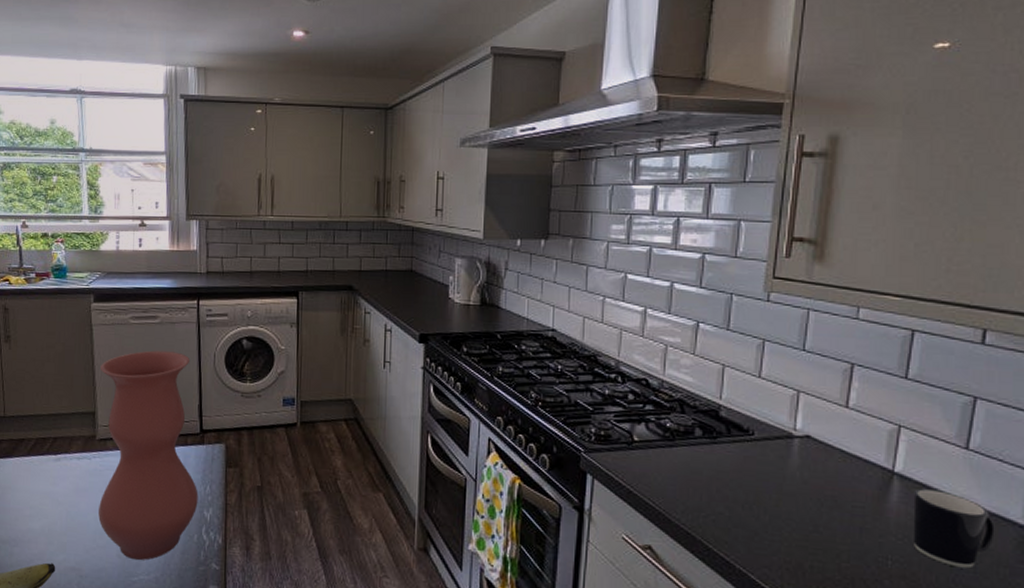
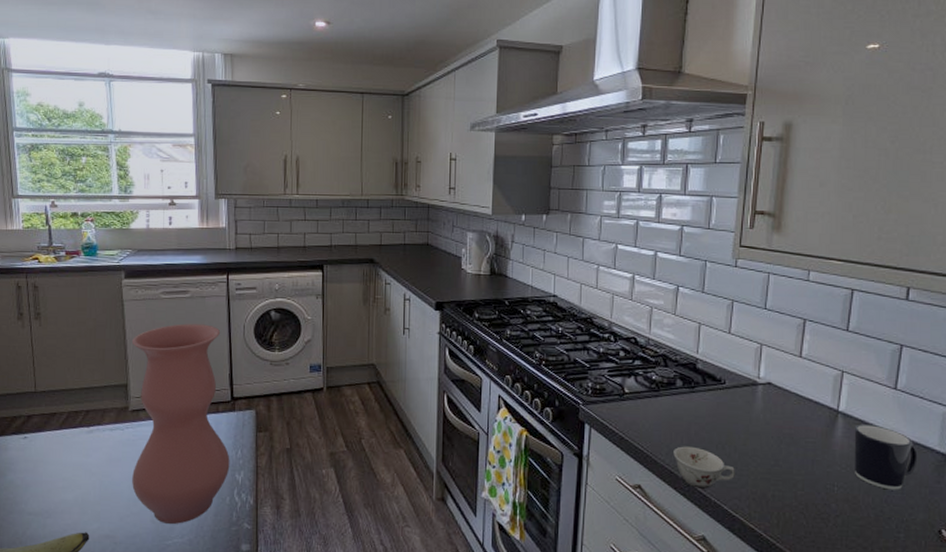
teacup: none [691,504,765,554] -> present [673,446,735,489]

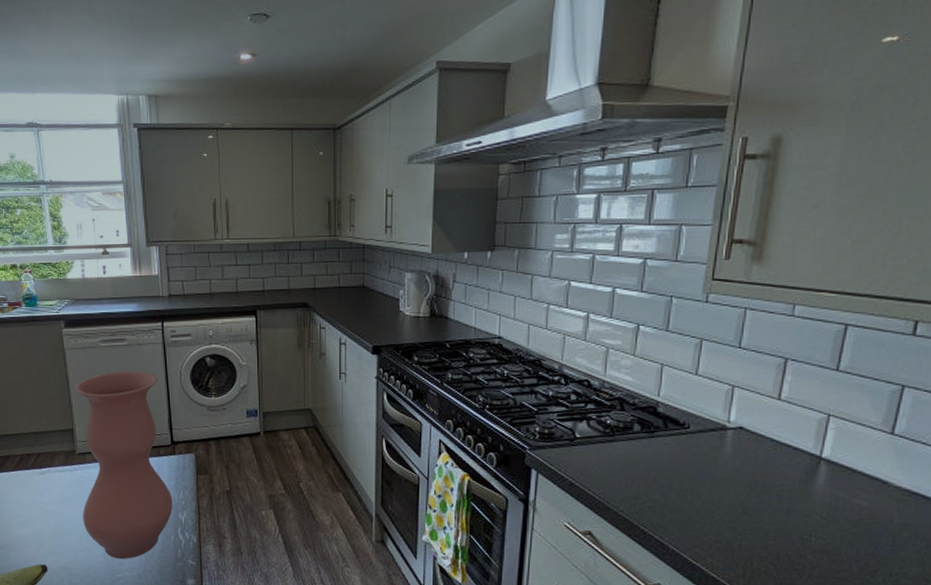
teacup: present [673,446,735,489] -> none [628,493,697,537]
mug: present [854,424,918,490] -> none [836,471,915,542]

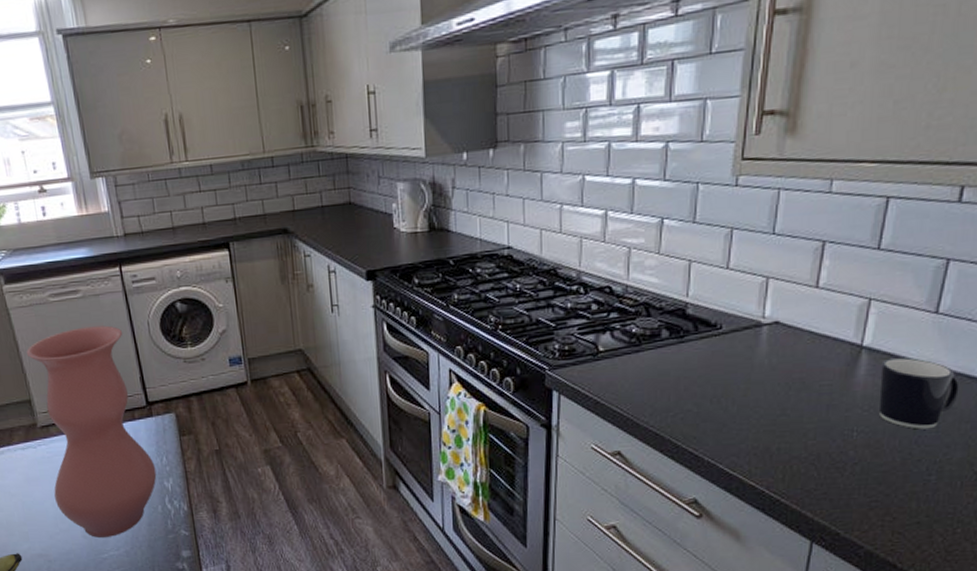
mug: none [836,471,915,542] -> present [878,357,960,430]

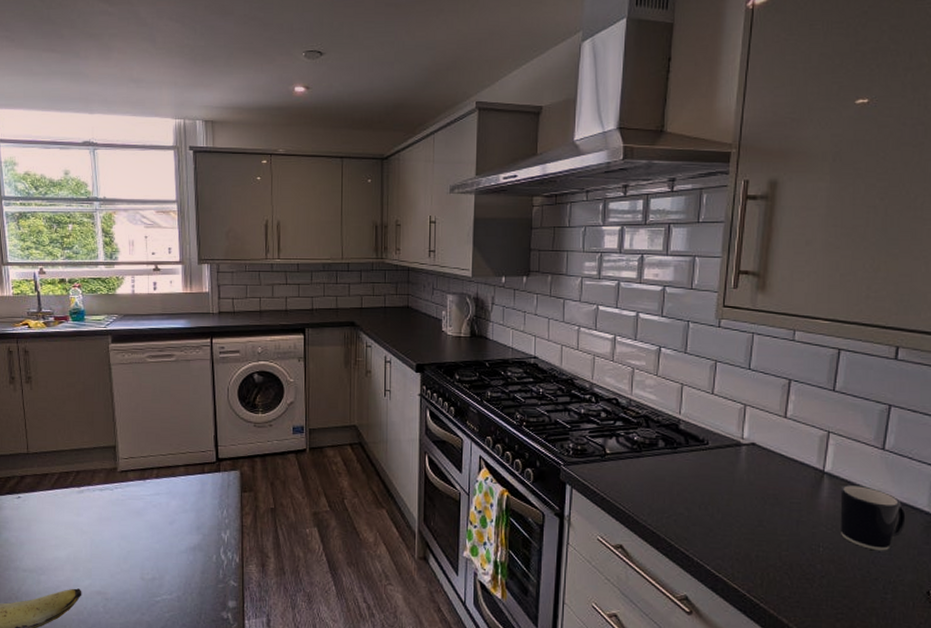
vase: present [26,325,157,538] -> none [119,386,216,581]

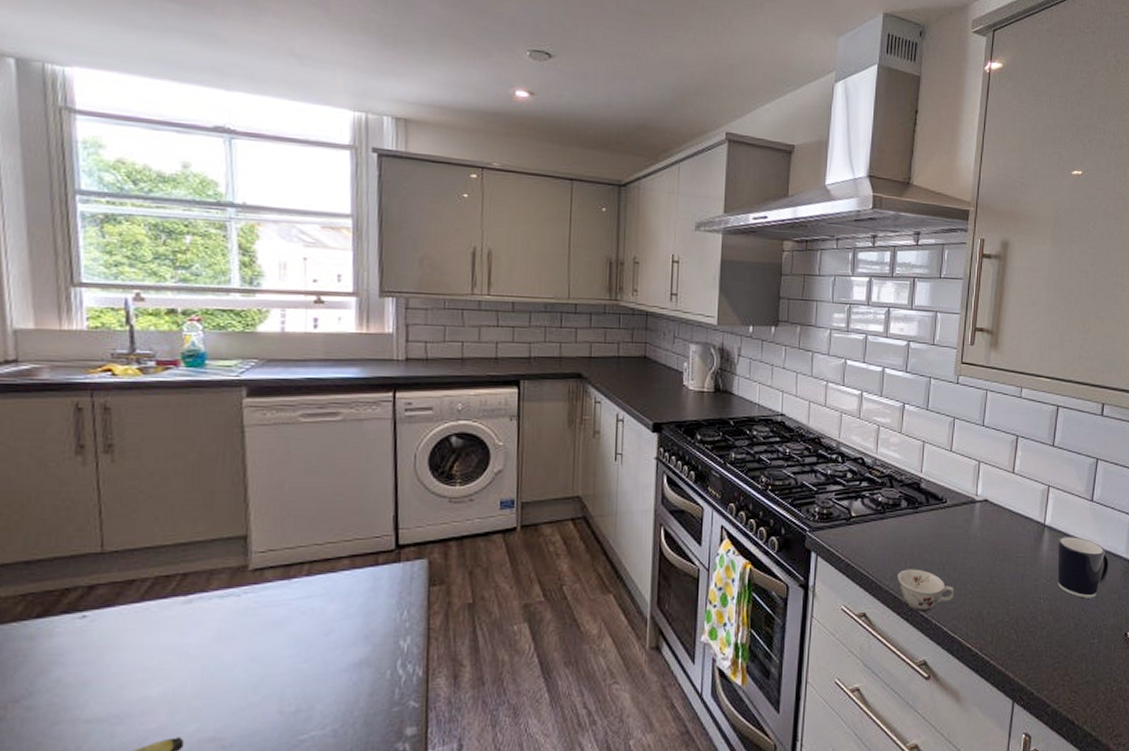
teacup: none [655,506,718,549] -> present [897,569,954,612]

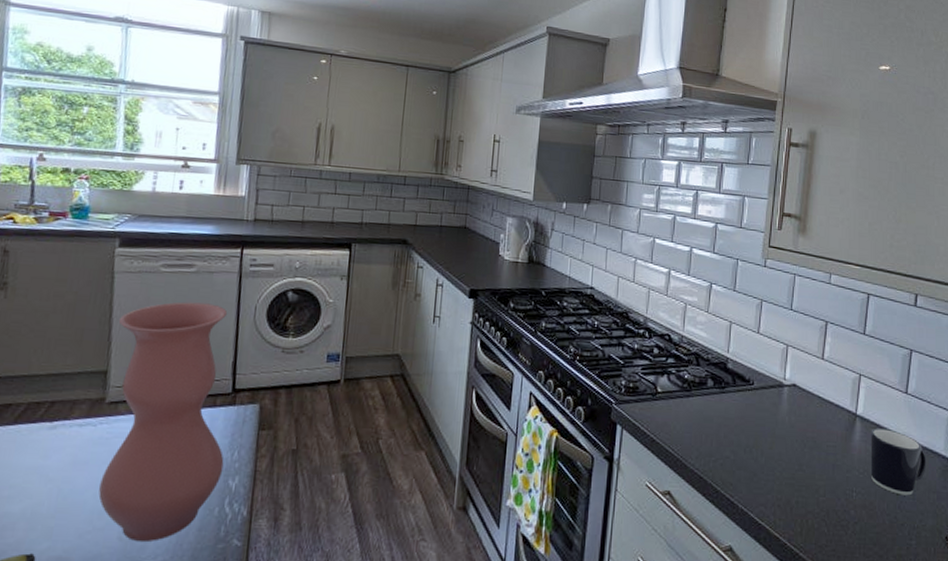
vase: none [251,454,393,713] -> present [98,302,227,541]
teacup: present [897,569,954,612] -> none [703,449,762,495]

